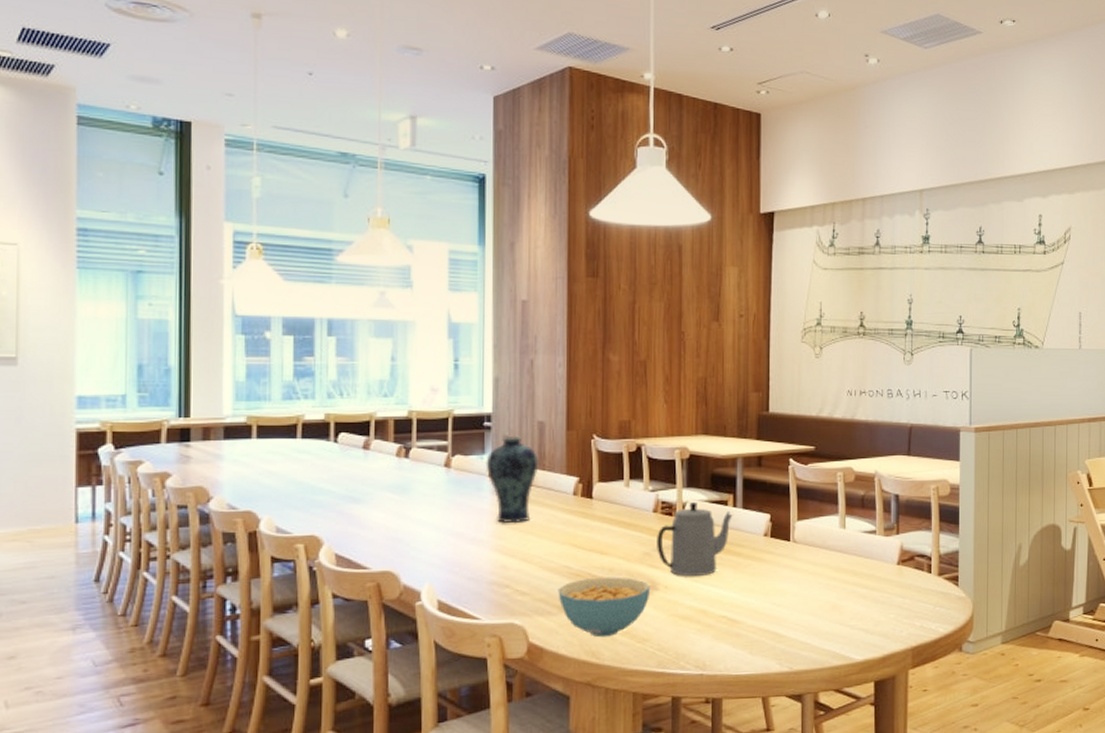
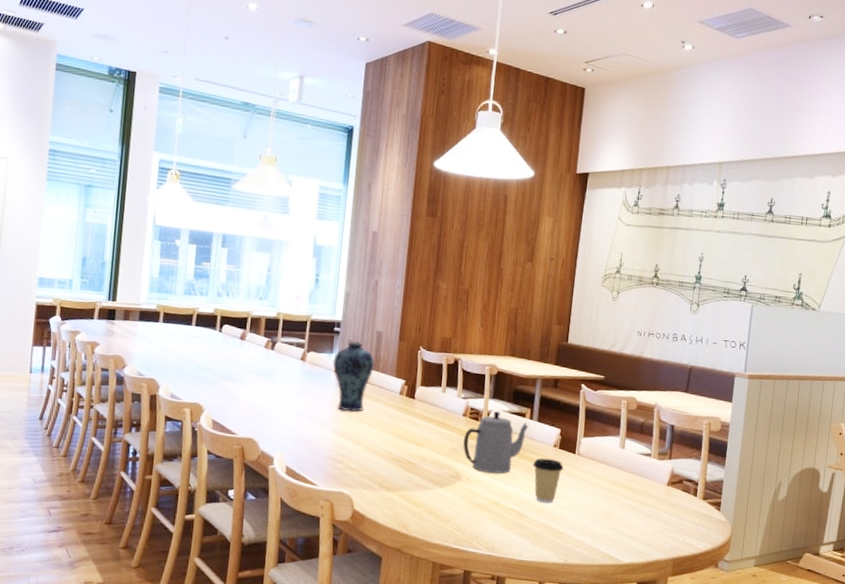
cereal bowl: present [558,577,651,638] -> none [380,464,455,514]
coffee cup: none [742,550,778,604] -> present [533,458,564,503]

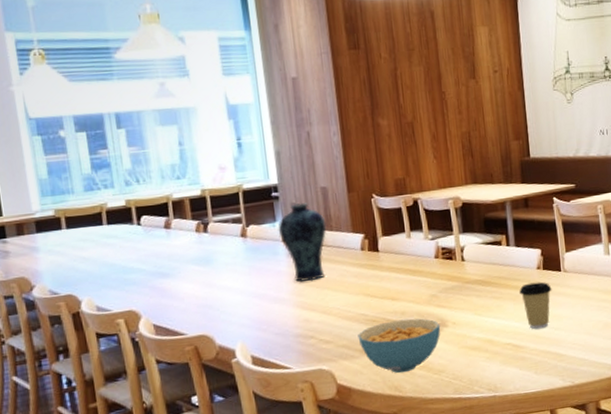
cereal bowl: none [380,464,455,514] -> present [357,318,441,373]
teapot: present [463,410,529,474] -> none [441,245,507,312]

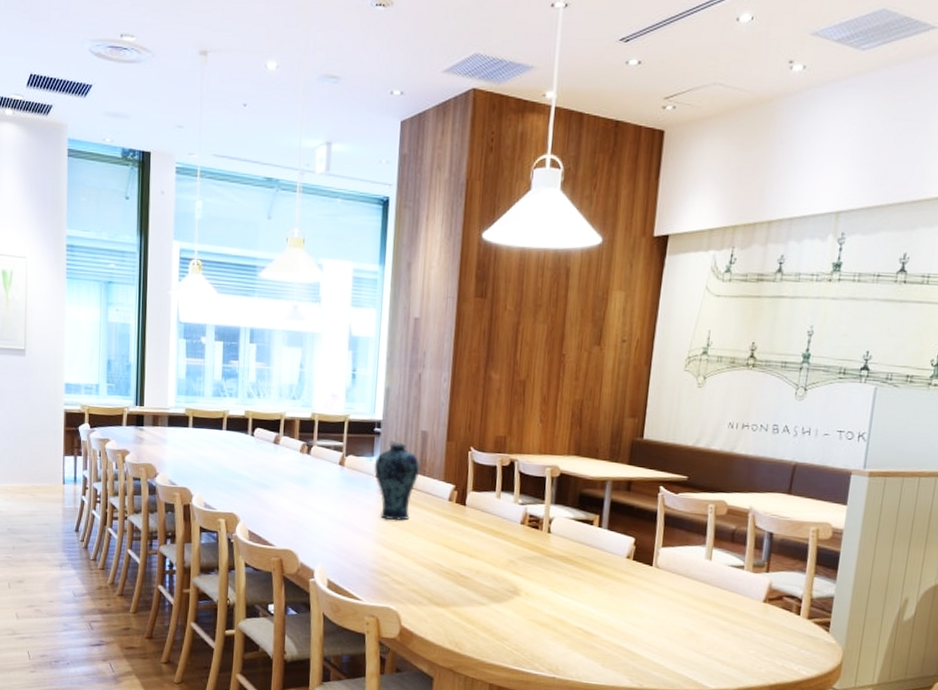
cereal bowl: present [357,318,441,373] -> none [429,577,513,632]
coffee cup: present [519,282,552,330] -> none [602,570,639,622]

